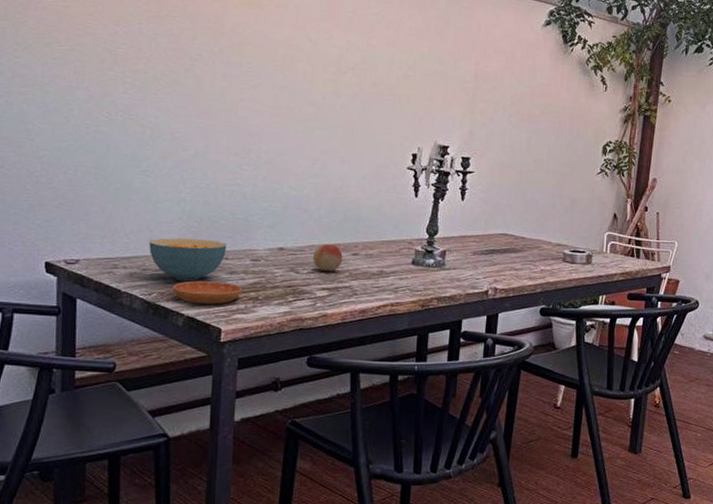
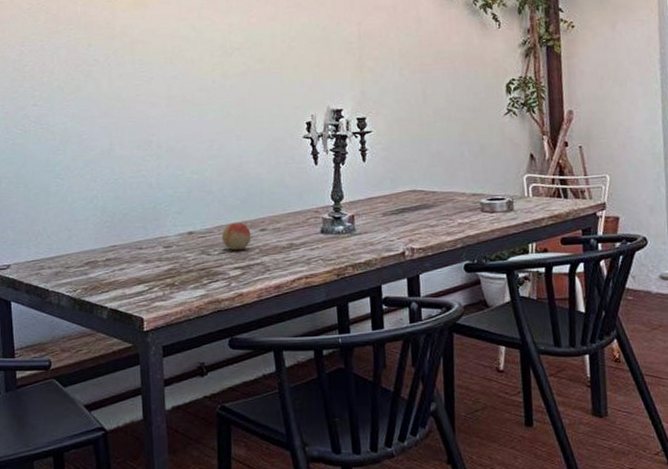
cereal bowl: present [149,238,227,282] -> none [69,232,140,275]
saucer: present [172,280,243,305] -> none [94,271,159,296]

